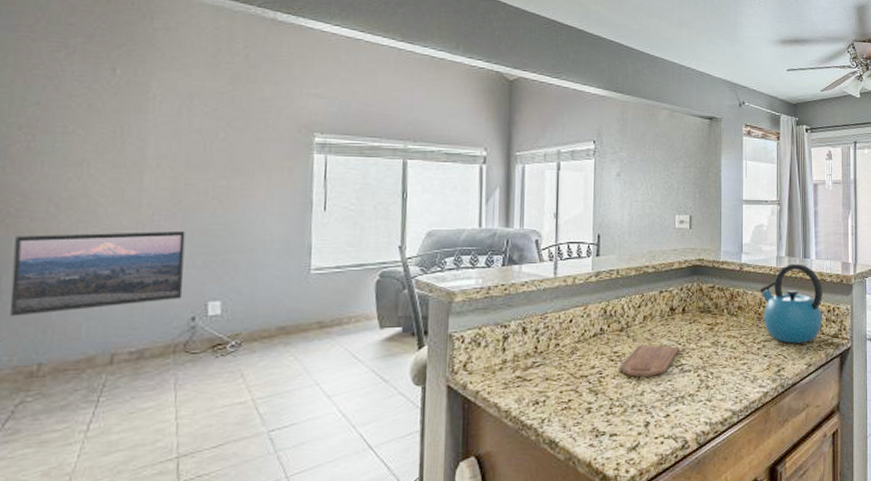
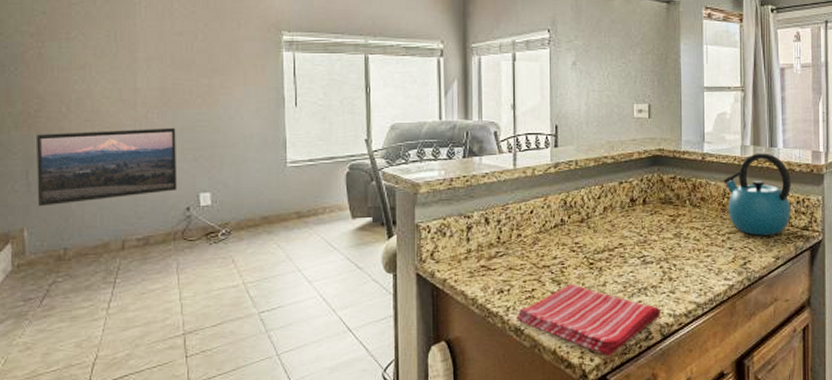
dish towel: none [551,393,698,468] -> present [516,283,662,357]
cutting board: present [619,344,680,377] -> none [580,236,642,268]

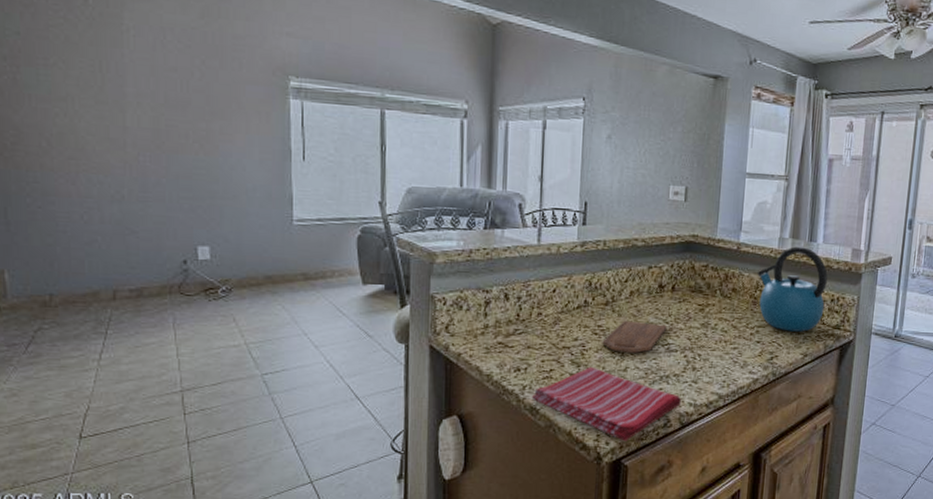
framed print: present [37,128,178,207] -> none [15,169,173,248]
cutting board: none [580,236,642,268] -> present [602,320,667,353]

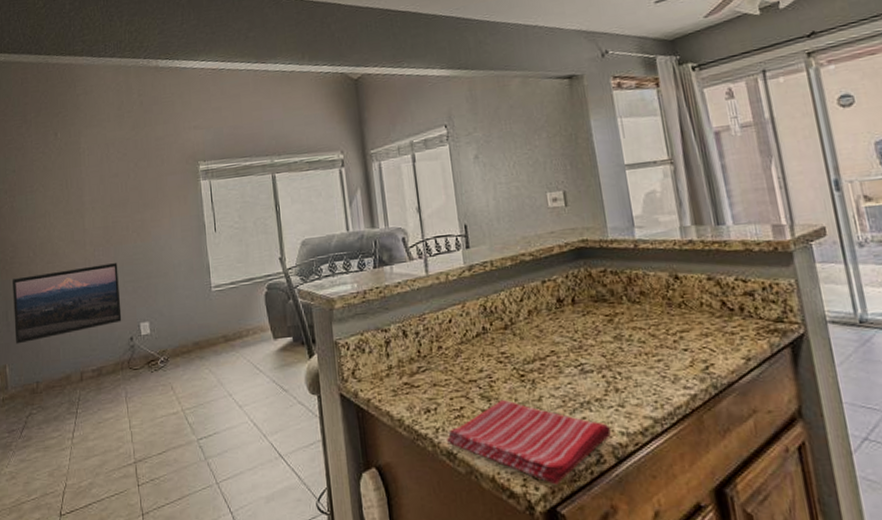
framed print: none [15,169,173,248] -> present [13,263,122,344]
cutting board: present [602,320,667,353] -> none [509,342,577,380]
kettle: present [757,246,828,332] -> none [663,232,757,333]

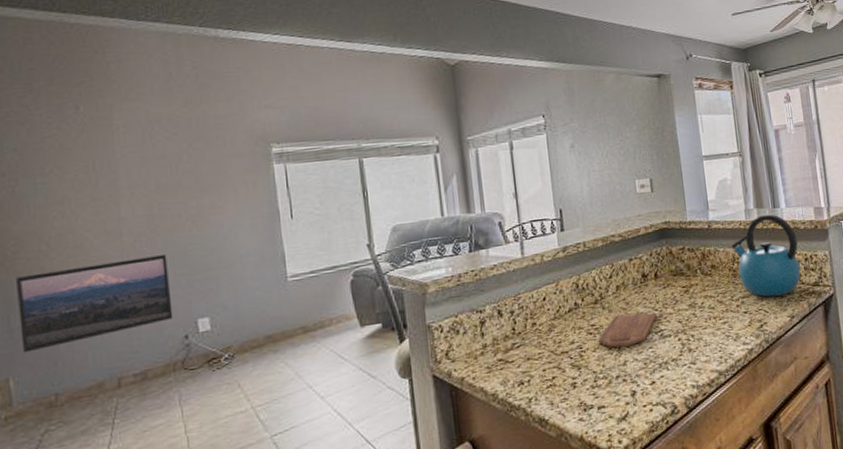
dish towel: present [447,399,612,485] -> none [539,366,685,437]
cutting board: none [509,342,577,380] -> present [598,312,658,347]
kettle: none [663,232,757,333] -> present [731,214,801,297]

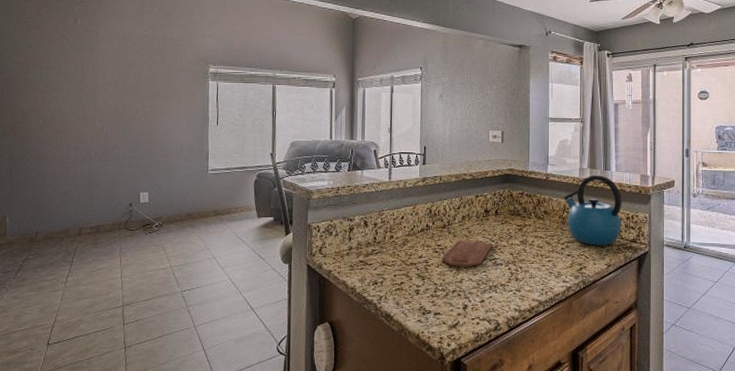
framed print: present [16,255,173,353] -> none [18,139,124,199]

